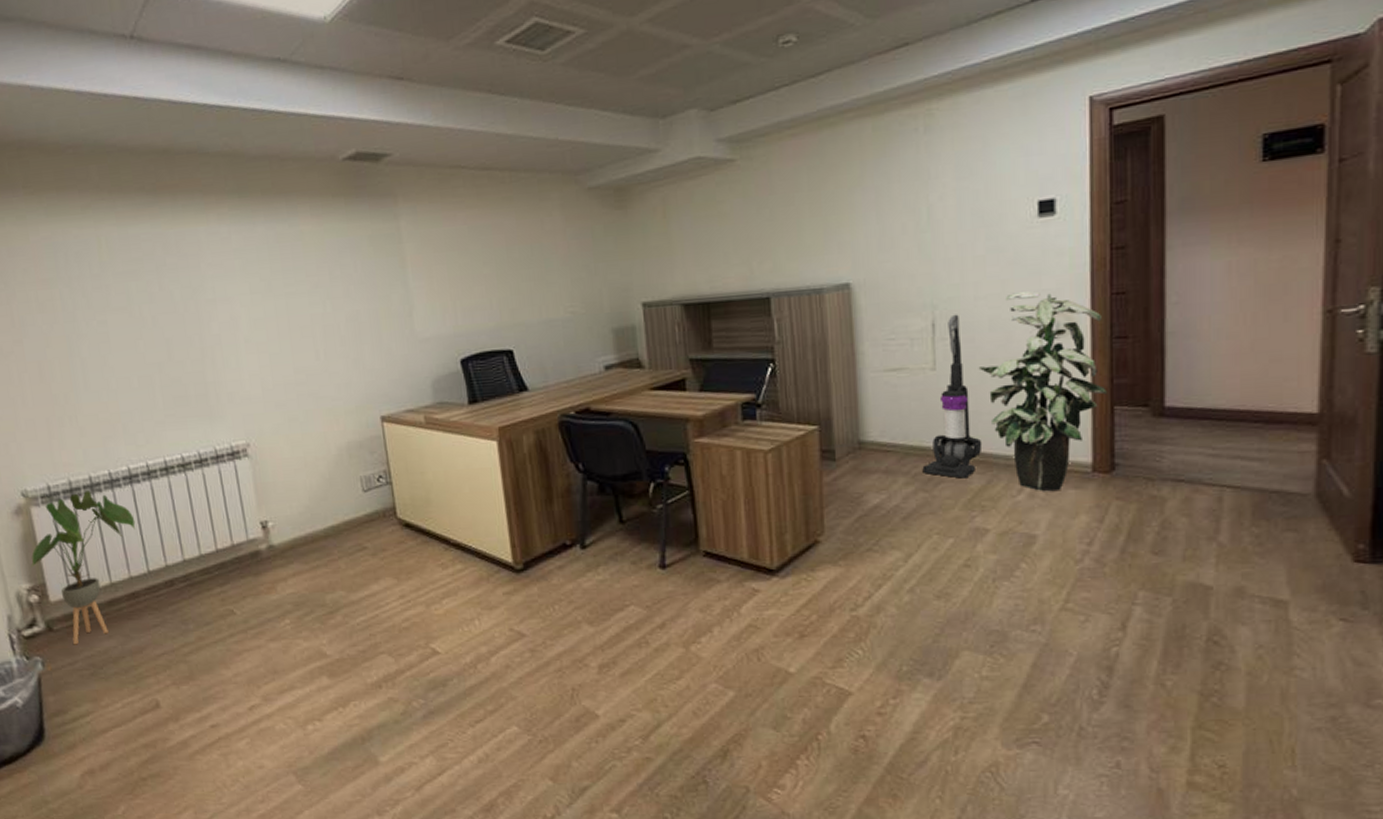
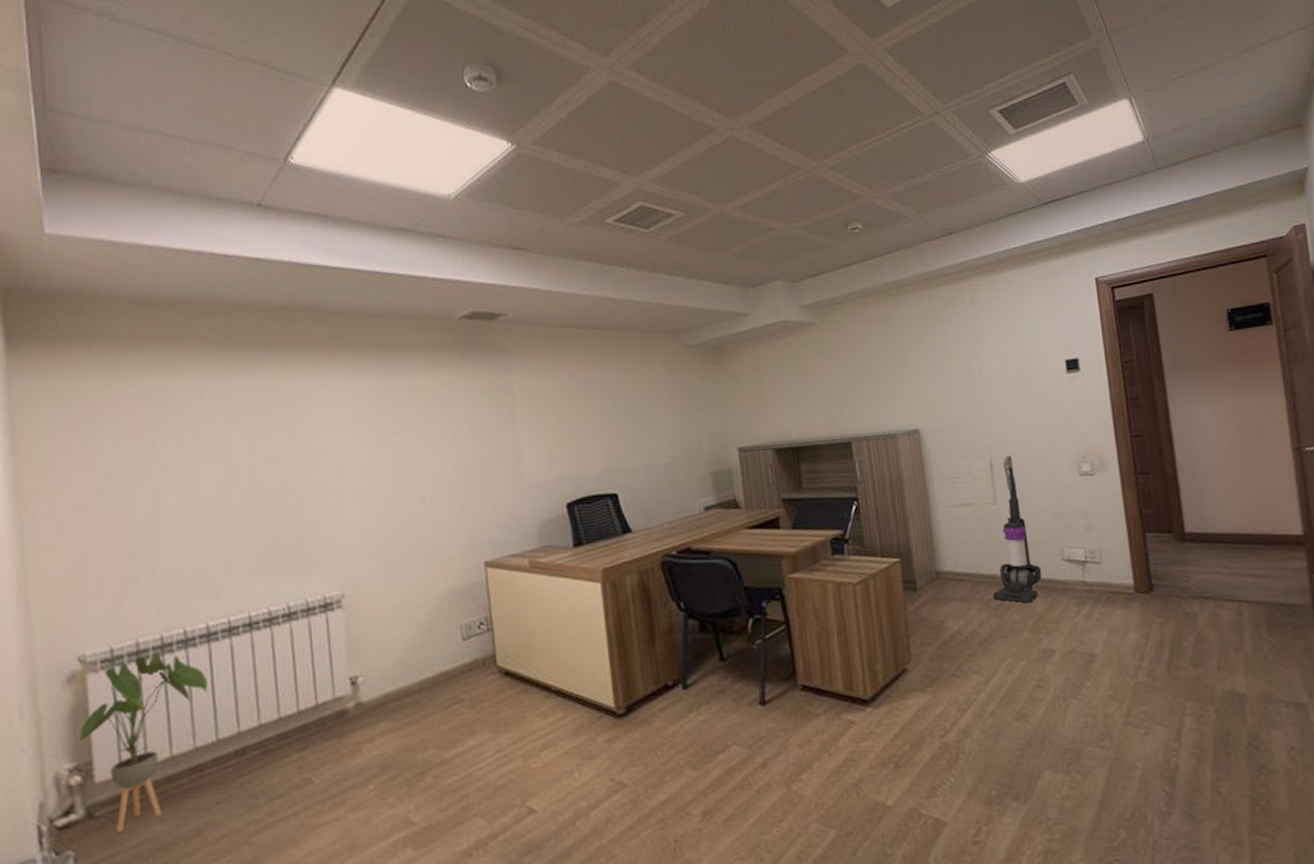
indoor plant: present [978,291,1108,491] -> none [1031,435,1139,612]

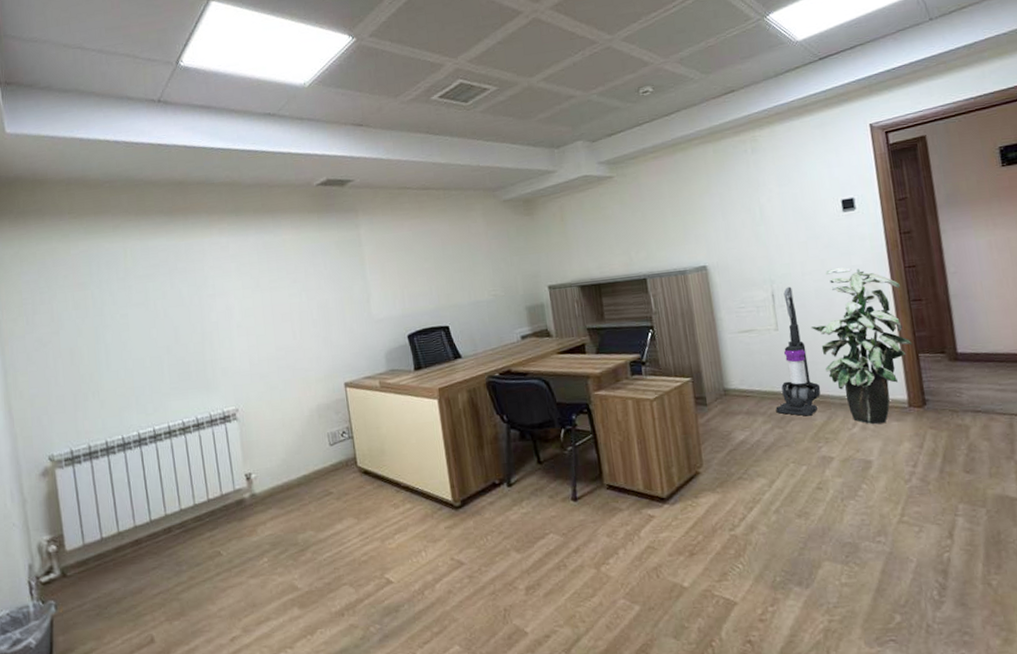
house plant: present [77,652,208,833] -> none [52,453,142,589]
indoor plant: none [1031,435,1139,612] -> present [810,267,913,424]

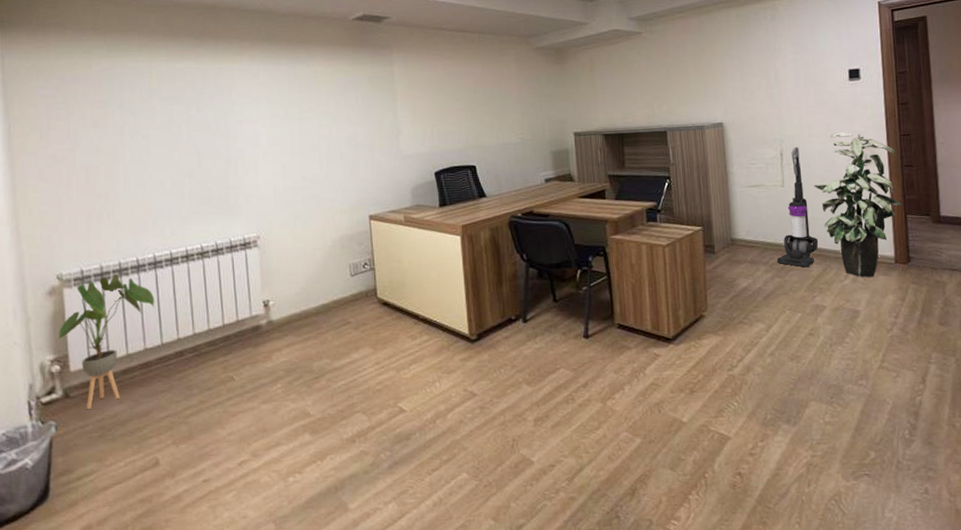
house plant: none [52,453,142,589] -> present [57,275,155,410]

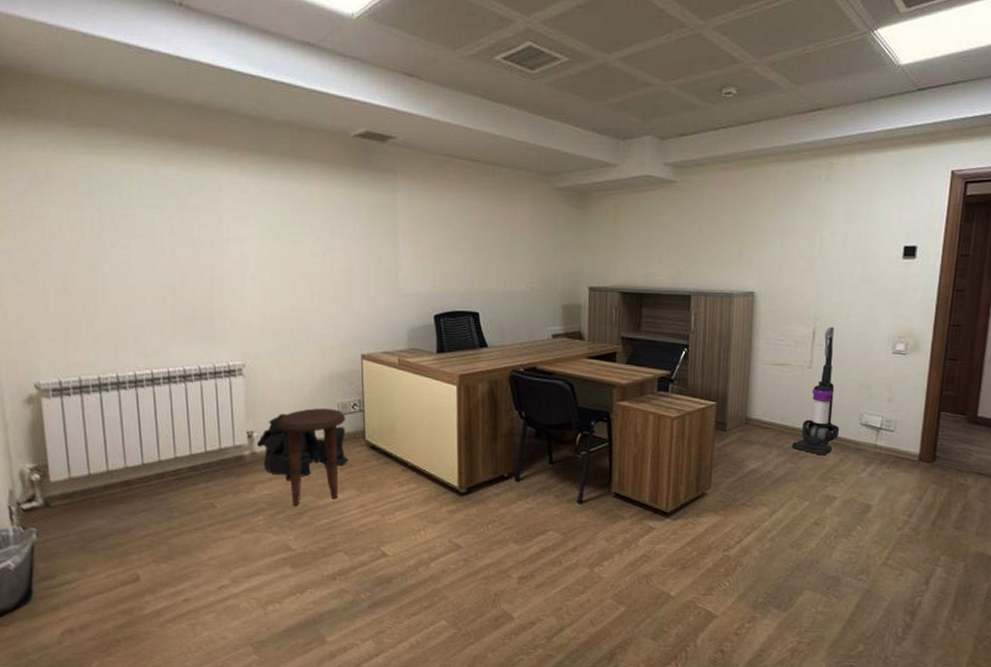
house plant: present [57,275,155,410] -> none [36,389,136,521]
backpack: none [272,279,362,345] -> present [256,413,349,480]
side table: none [292,270,358,371] -> present [278,408,346,507]
indoor plant: present [813,132,902,277] -> none [843,315,940,472]

